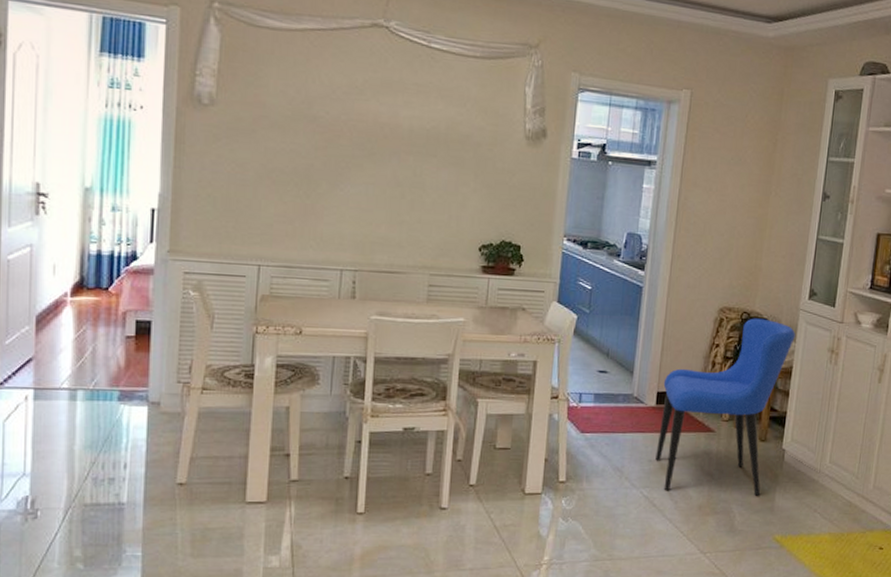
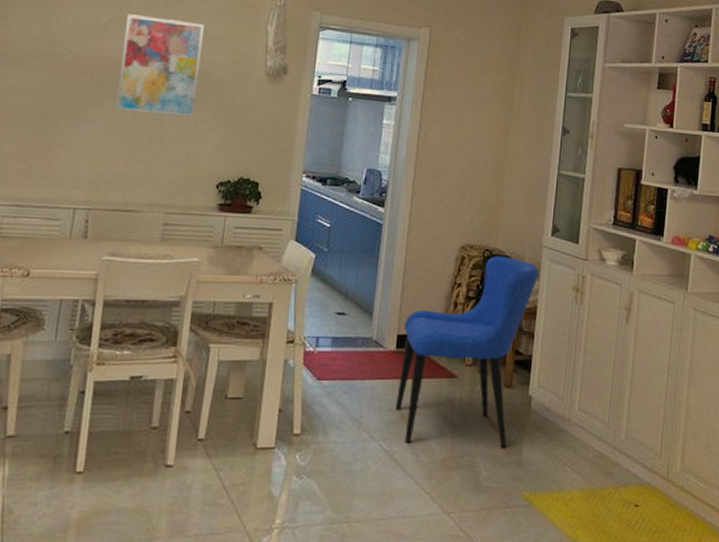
wall art: none [376,74,461,182] -> present [115,14,204,118]

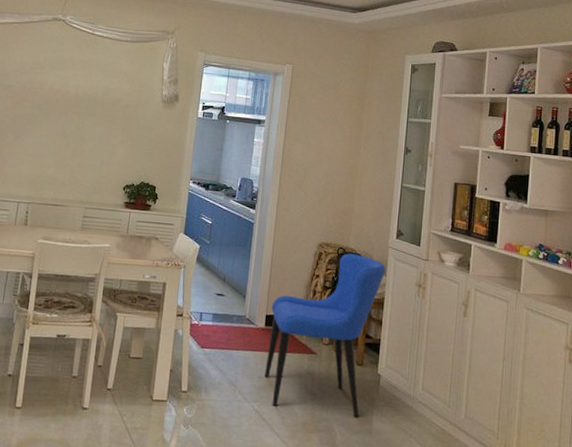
wall art: present [115,14,204,118] -> none [49,54,115,135]

